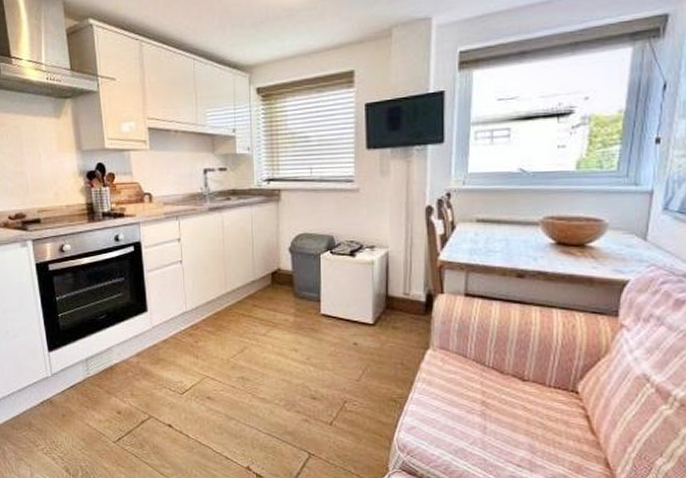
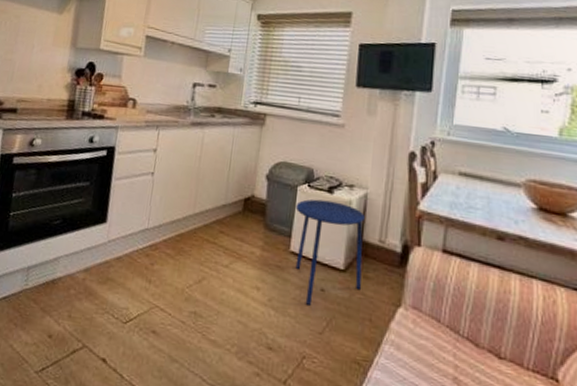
side table: none [321,264,392,358] -> present [295,199,365,305]

